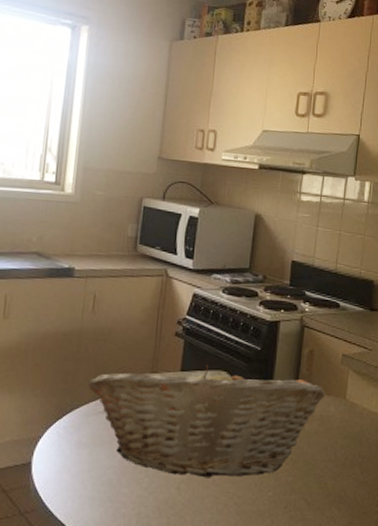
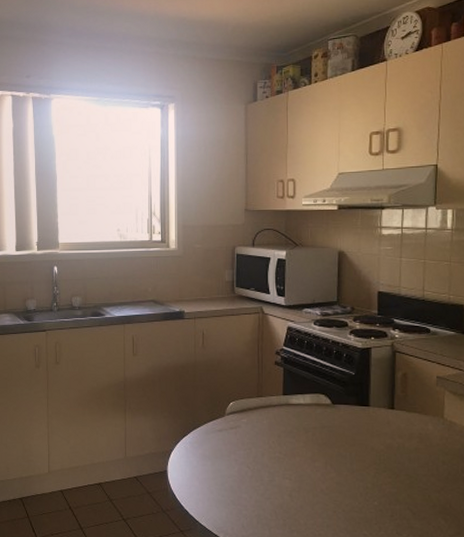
fruit basket: present [88,364,326,478] -> none [205,388,423,488]

